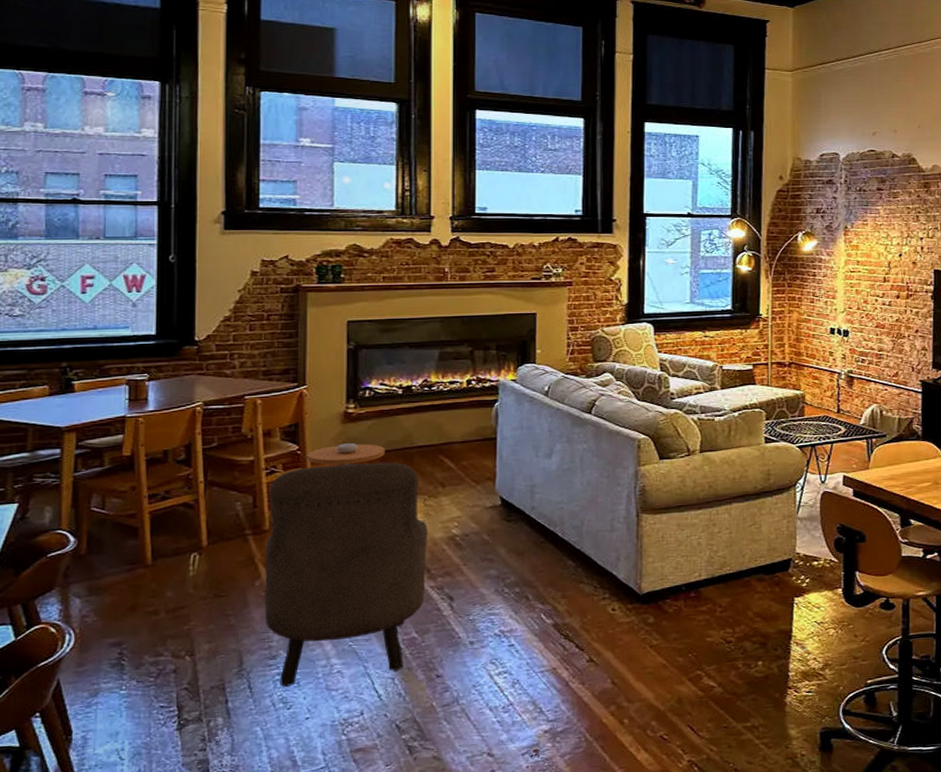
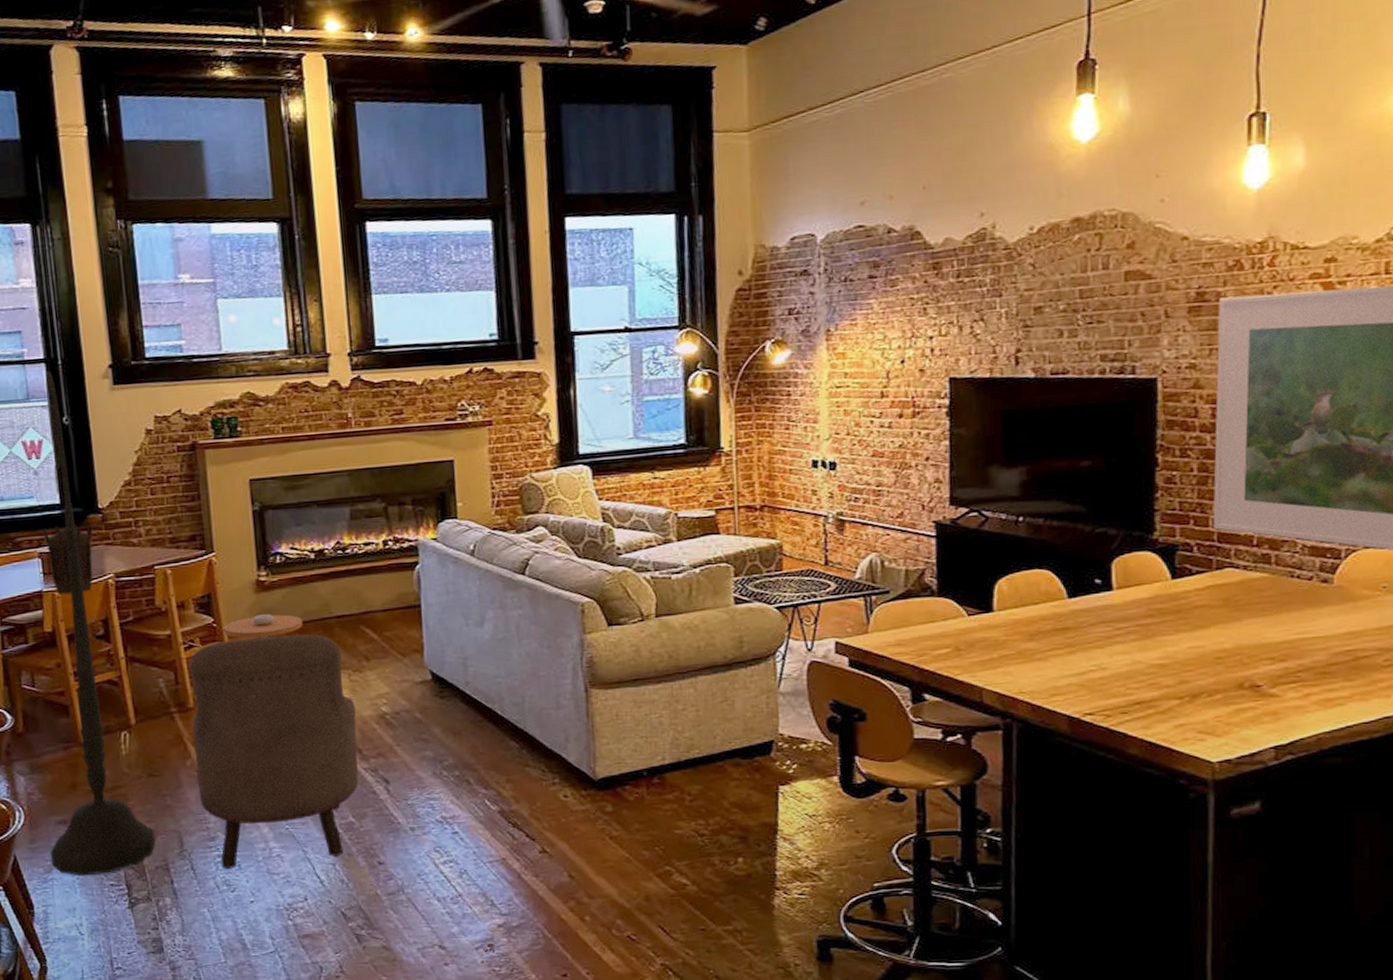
floor lamp: none [99,214,214,699] -> present [41,372,156,876]

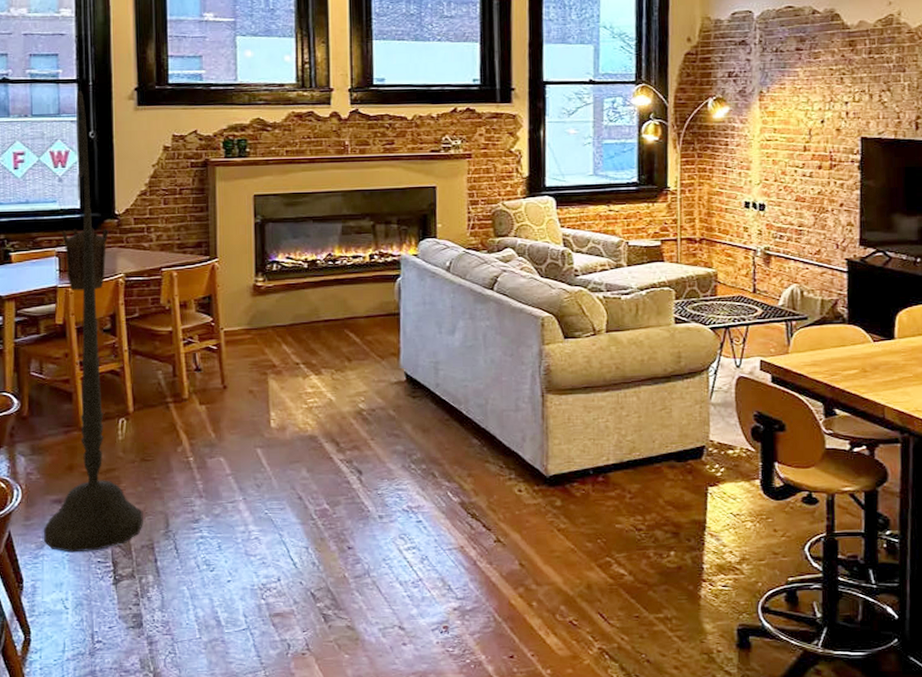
armchair: present [189,634,359,870] -> none [185,335,336,551]
side table: present [223,614,303,639] -> none [221,316,293,337]

